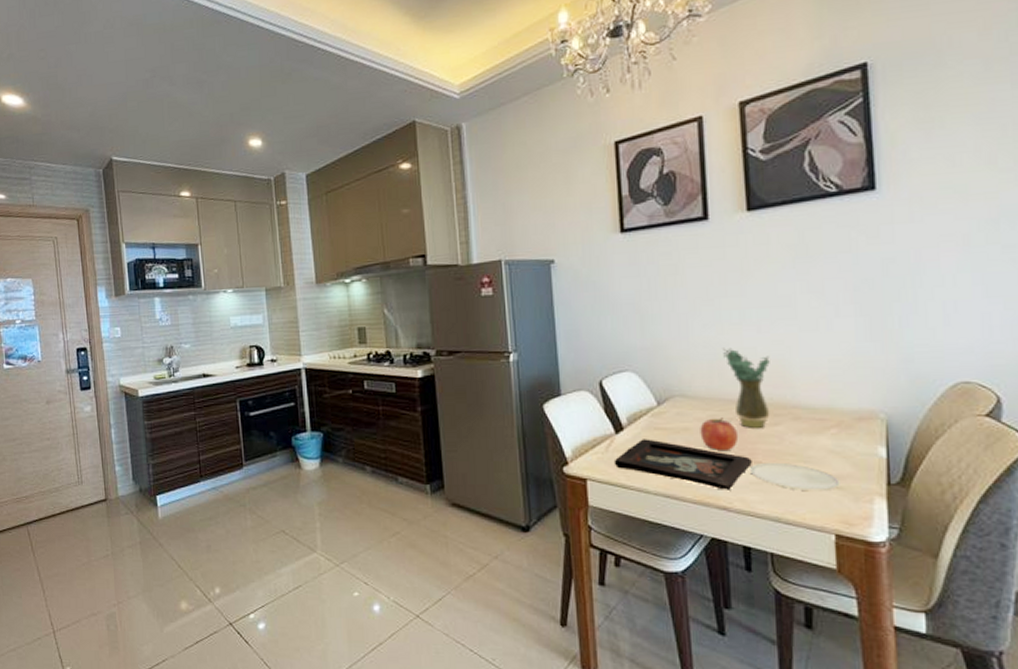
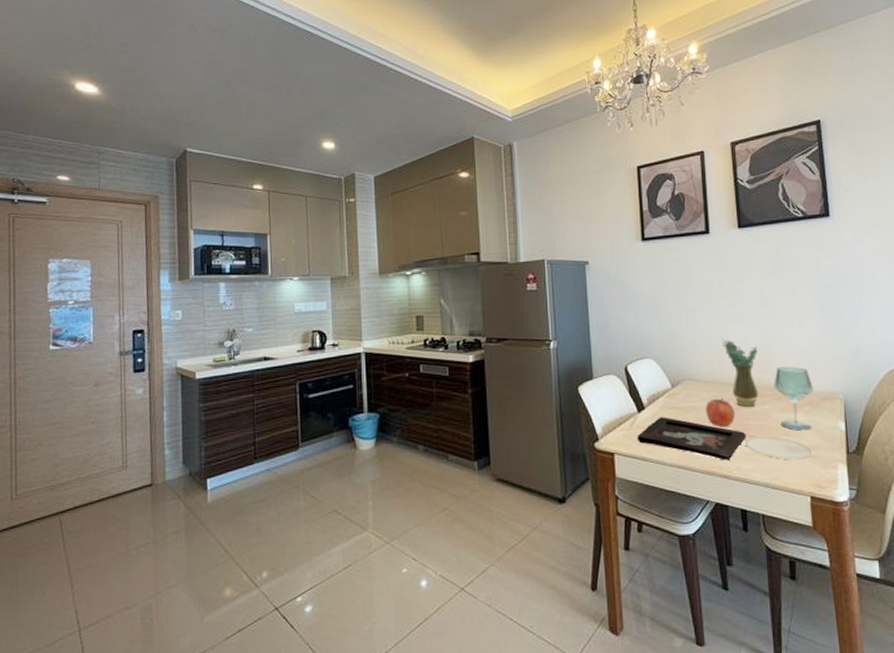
wine glass: none [790,379,844,457] -> present [774,366,813,431]

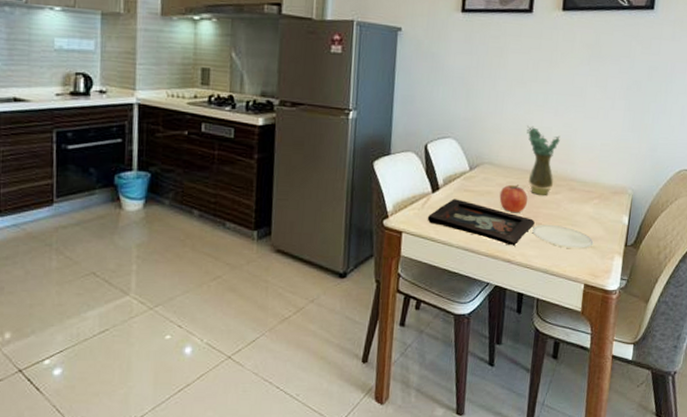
wine glass: present [774,366,813,431] -> none [569,158,606,222]

